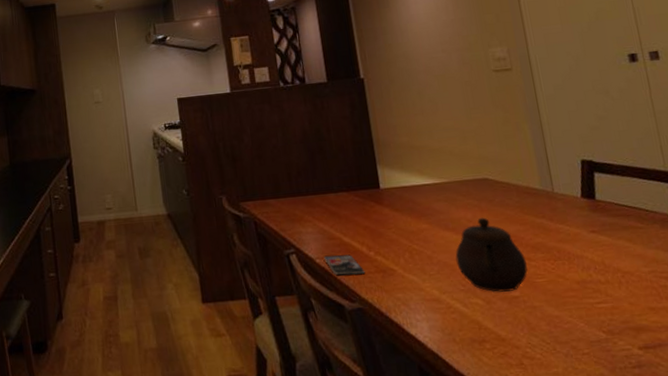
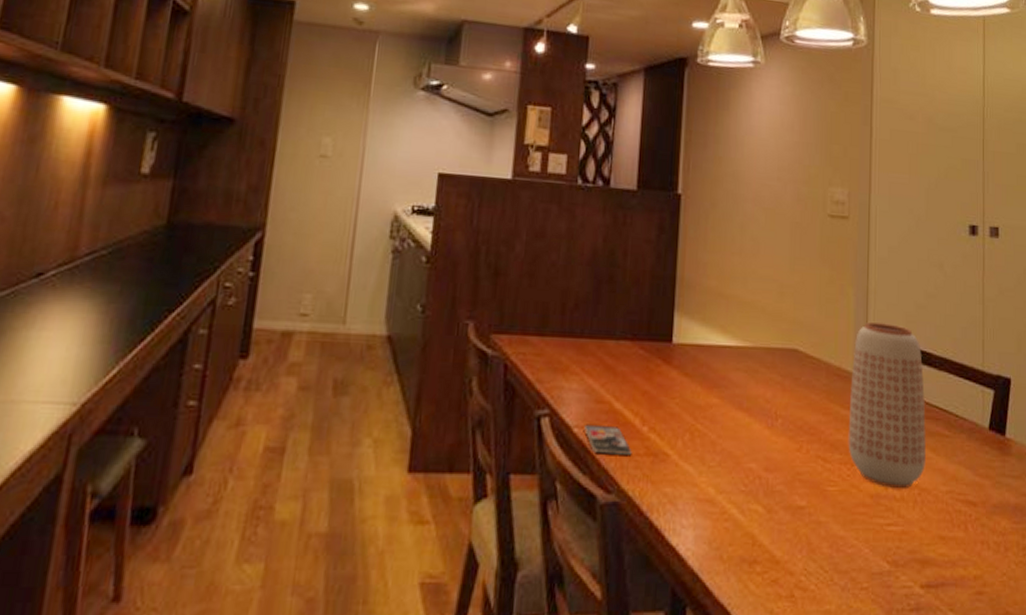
teapot: present [455,217,528,292] -> none [743,399,821,499]
vase: none [538,146,625,274] -> present [848,322,927,488]

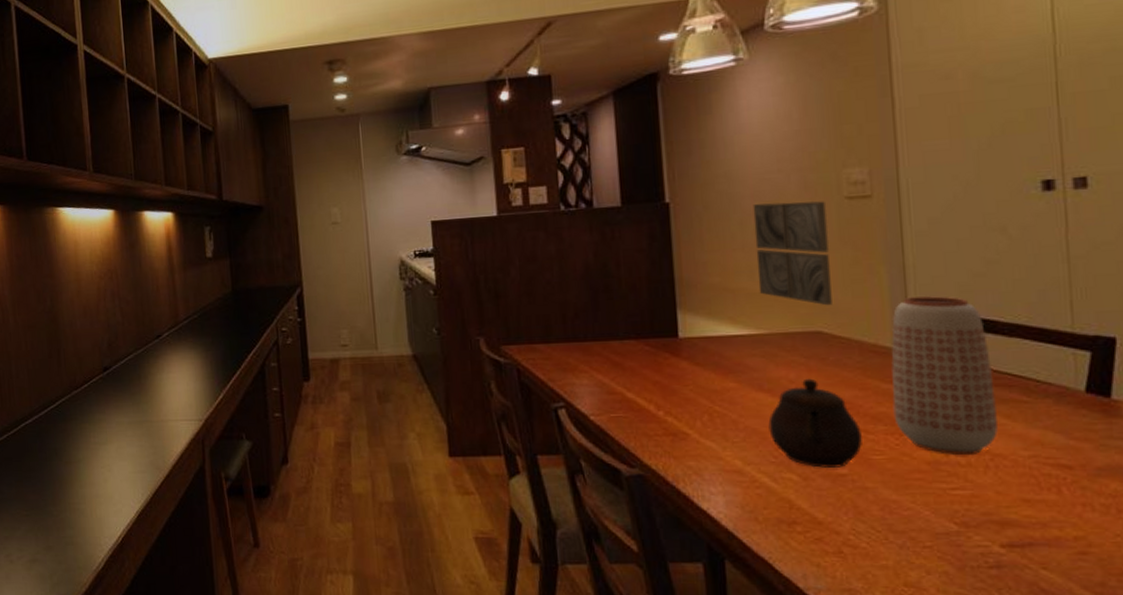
smartphone: present [584,424,632,455] -> none [600,412,651,436]
teapot: none [743,399,821,499] -> present [768,378,862,468]
wall art: none [749,209,812,323] -> present [752,201,832,306]

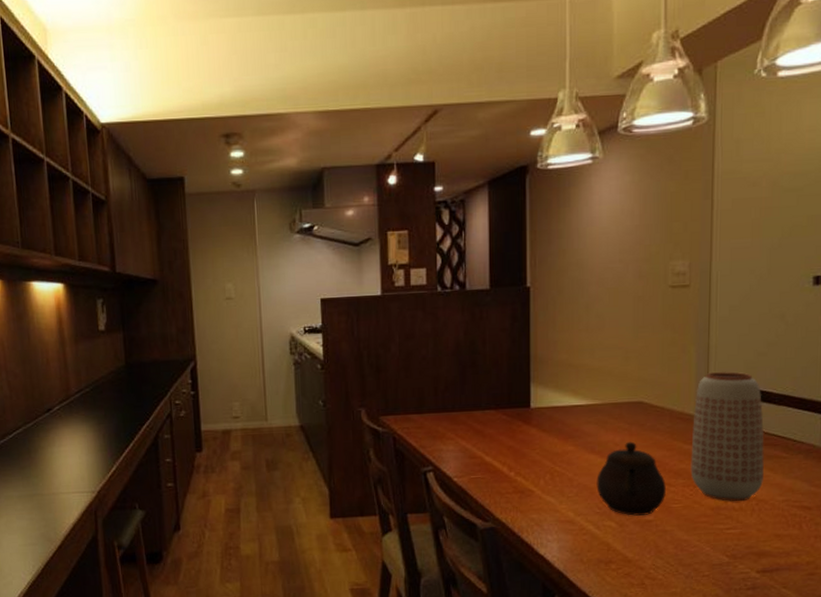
wall art: present [752,201,832,306] -> none [597,289,654,380]

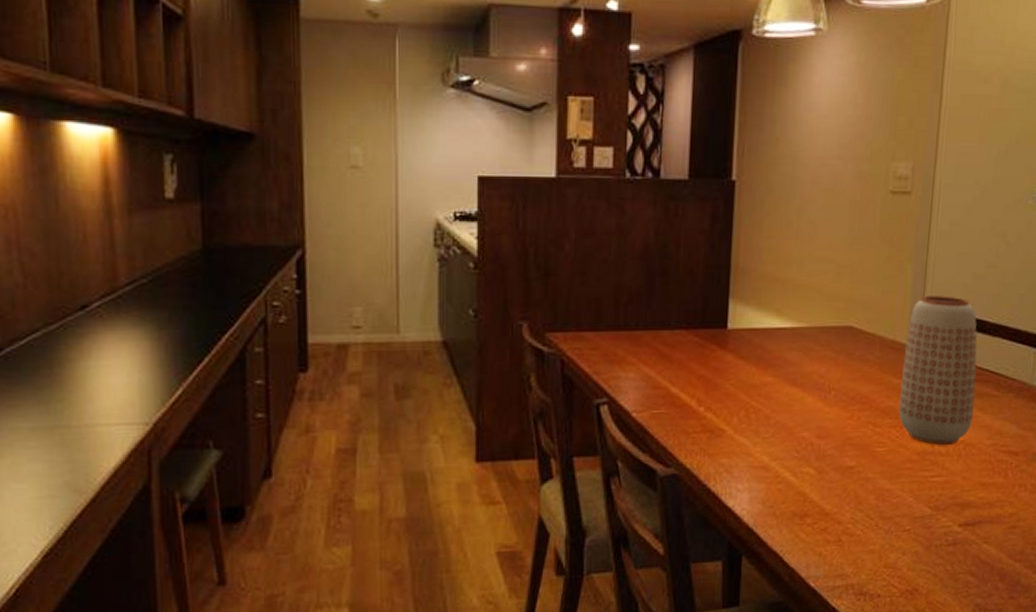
teapot: present [596,441,666,516] -> none [796,373,871,461]

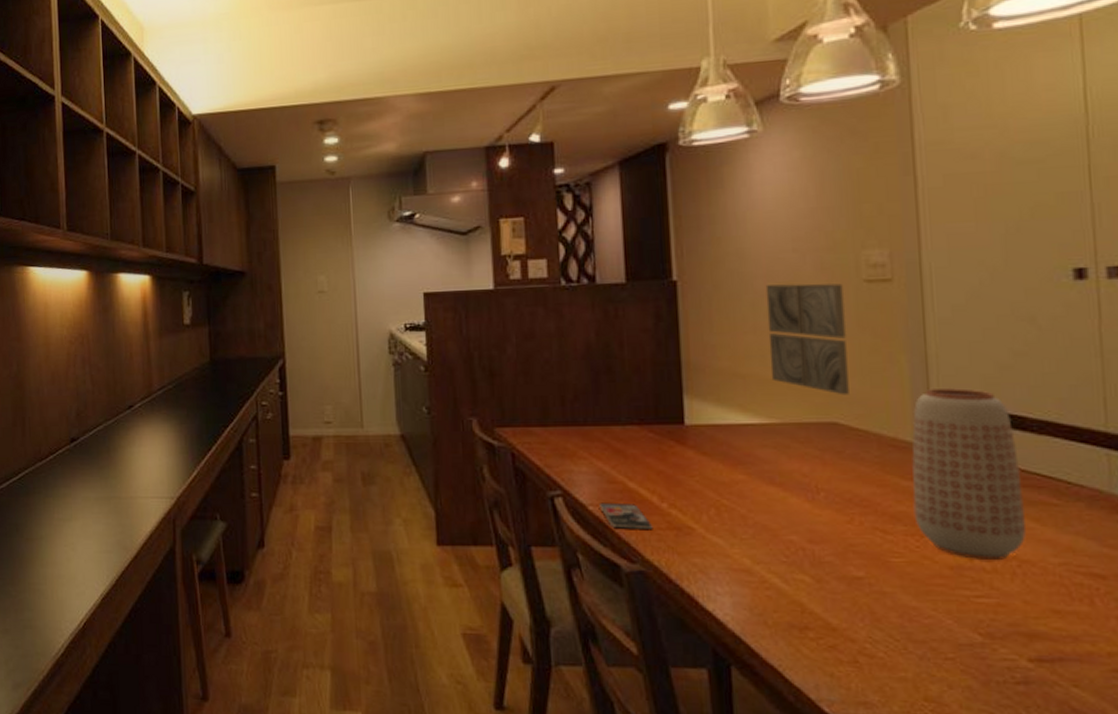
smartphone: none [643,408,689,434] -> present [600,502,653,529]
wall art: none [805,191,873,301] -> present [765,283,849,396]

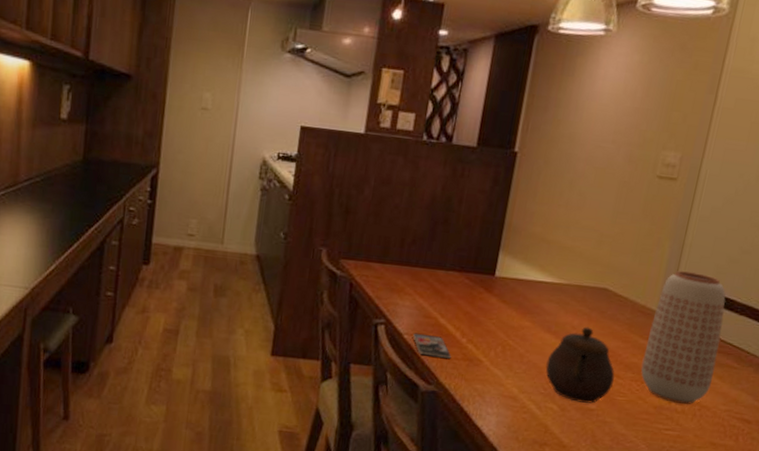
wall art: present [765,283,849,396] -> none [569,168,641,268]
teapot: none [779,472,880,570] -> present [545,326,615,404]

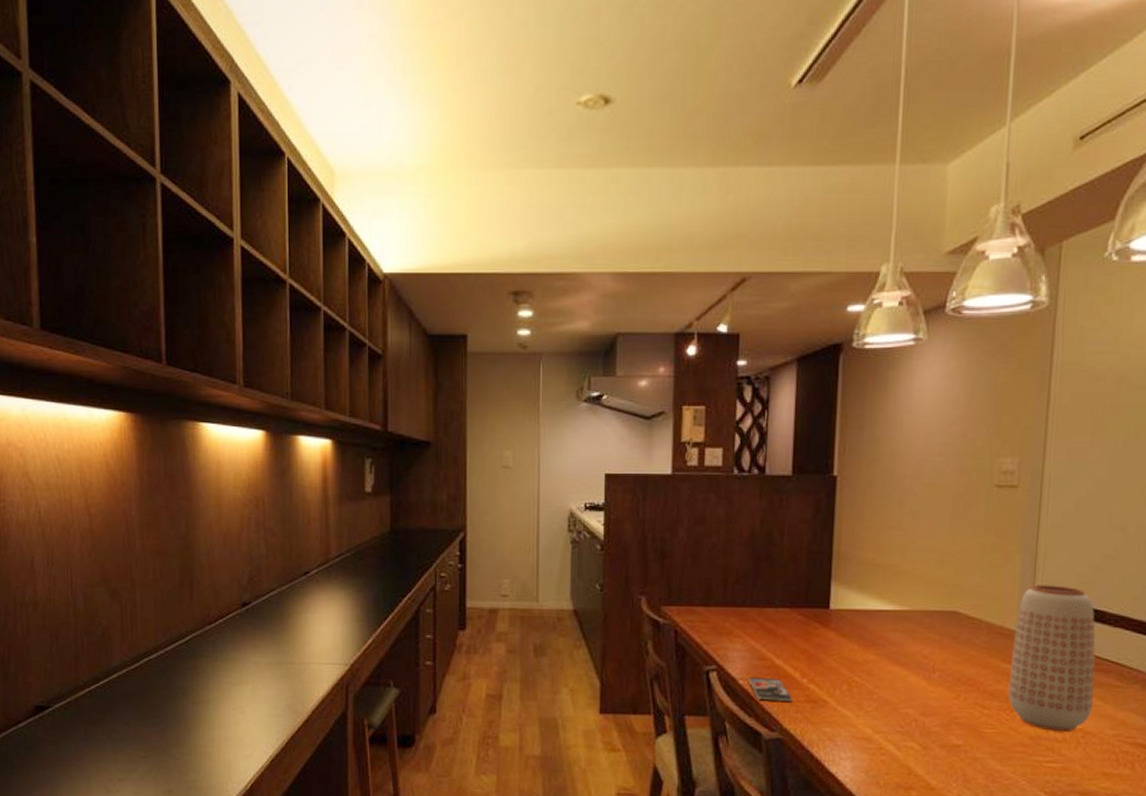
teapot: present [545,326,615,404] -> none [899,655,979,739]

